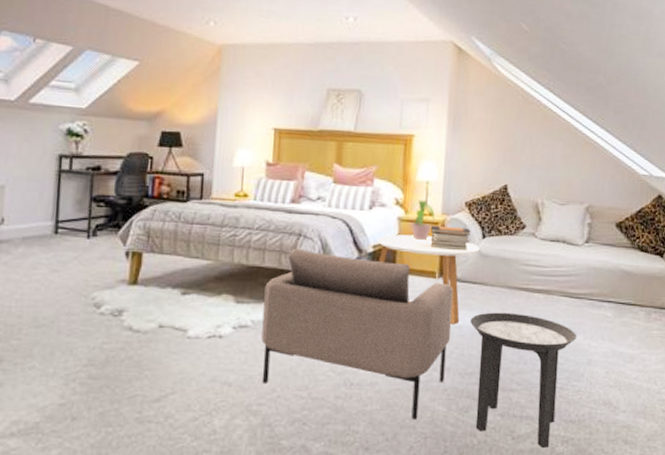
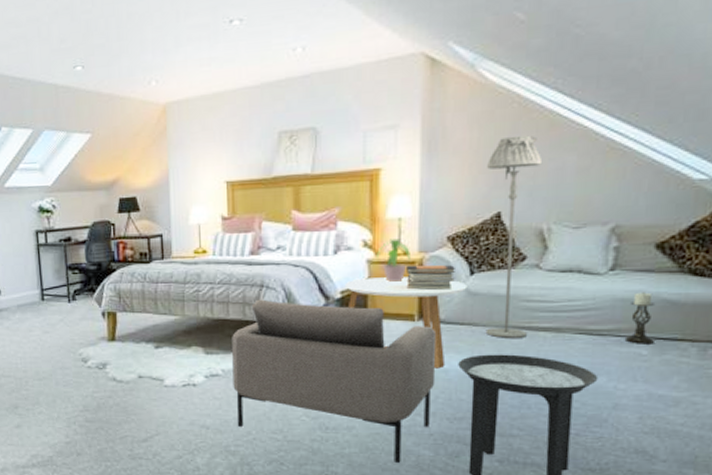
floor lamp: none [493,122,539,298] -> present [485,135,543,338]
candle holder: none [595,263,616,308] -> present [624,292,656,344]

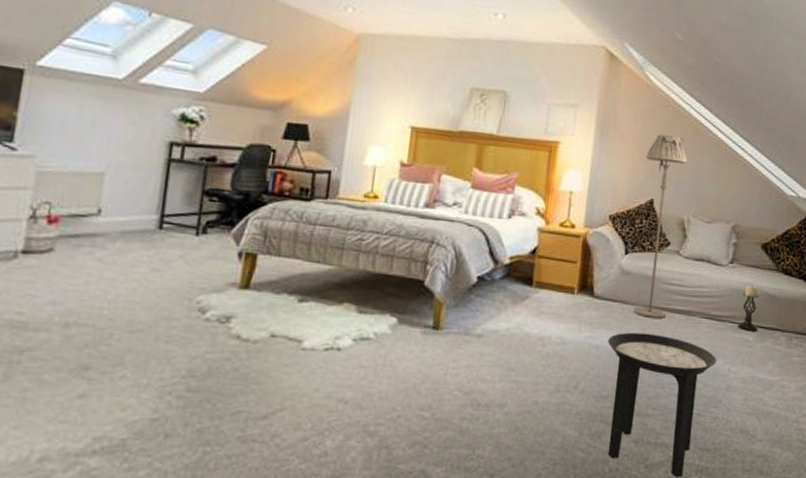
armchair: present [232,299,437,463] -> none [381,256,592,444]
coffee table: present [344,277,468,369] -> none [514,246,622,344]
potted plant: present [377,238,410,282] -> none [547,210,577,253]
book stack: present [406,264,455,291] -> none [570,238,613,267]

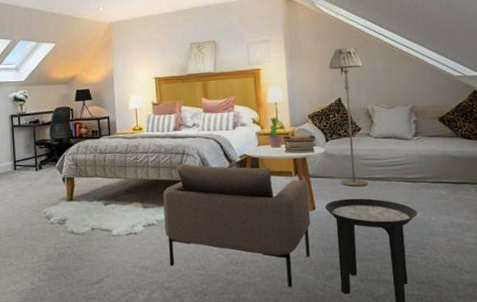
armchair: none [381,256,592,444] -> present [163,164,311,287]
coffee table: none [514,246,622,344] -> present [242,144,325,211]
potted plant: none [547,210,577,253] -> present [263,117,285,148]
book stack: none [570,238,613,267] -> present [283,135,316,154]
candle holder: present [737,284,760,332] -> none [430,151,448,187]

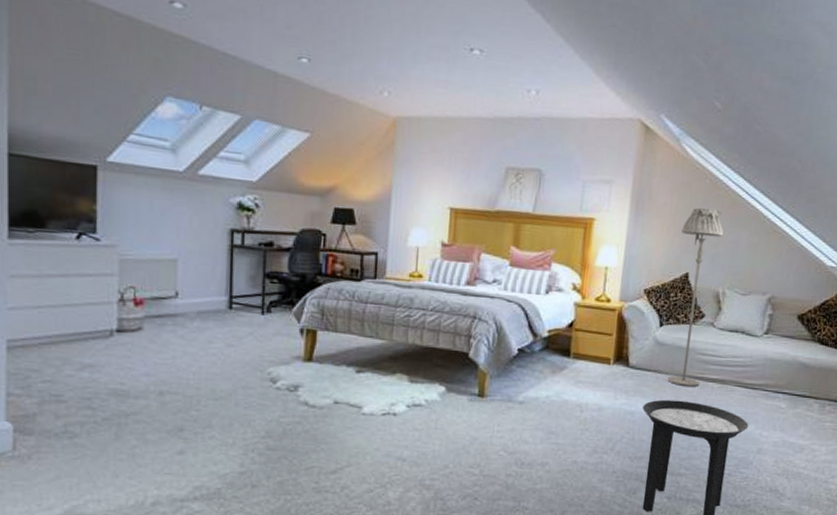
armchair: present [163,164,311,287] -> none [435,330,628,498]
coffee table: present [242,144,325,211] -> none [552,319,657,411]
potted plant: present [263,117,285,148] -> none [584,285,613,326]
book stack: present [283,135,316,154] -> none [606,311,648,339]

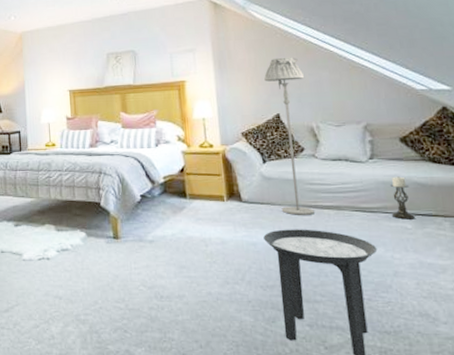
candle holder: none [770,354,794,399] -> present [390,176,415,220]

